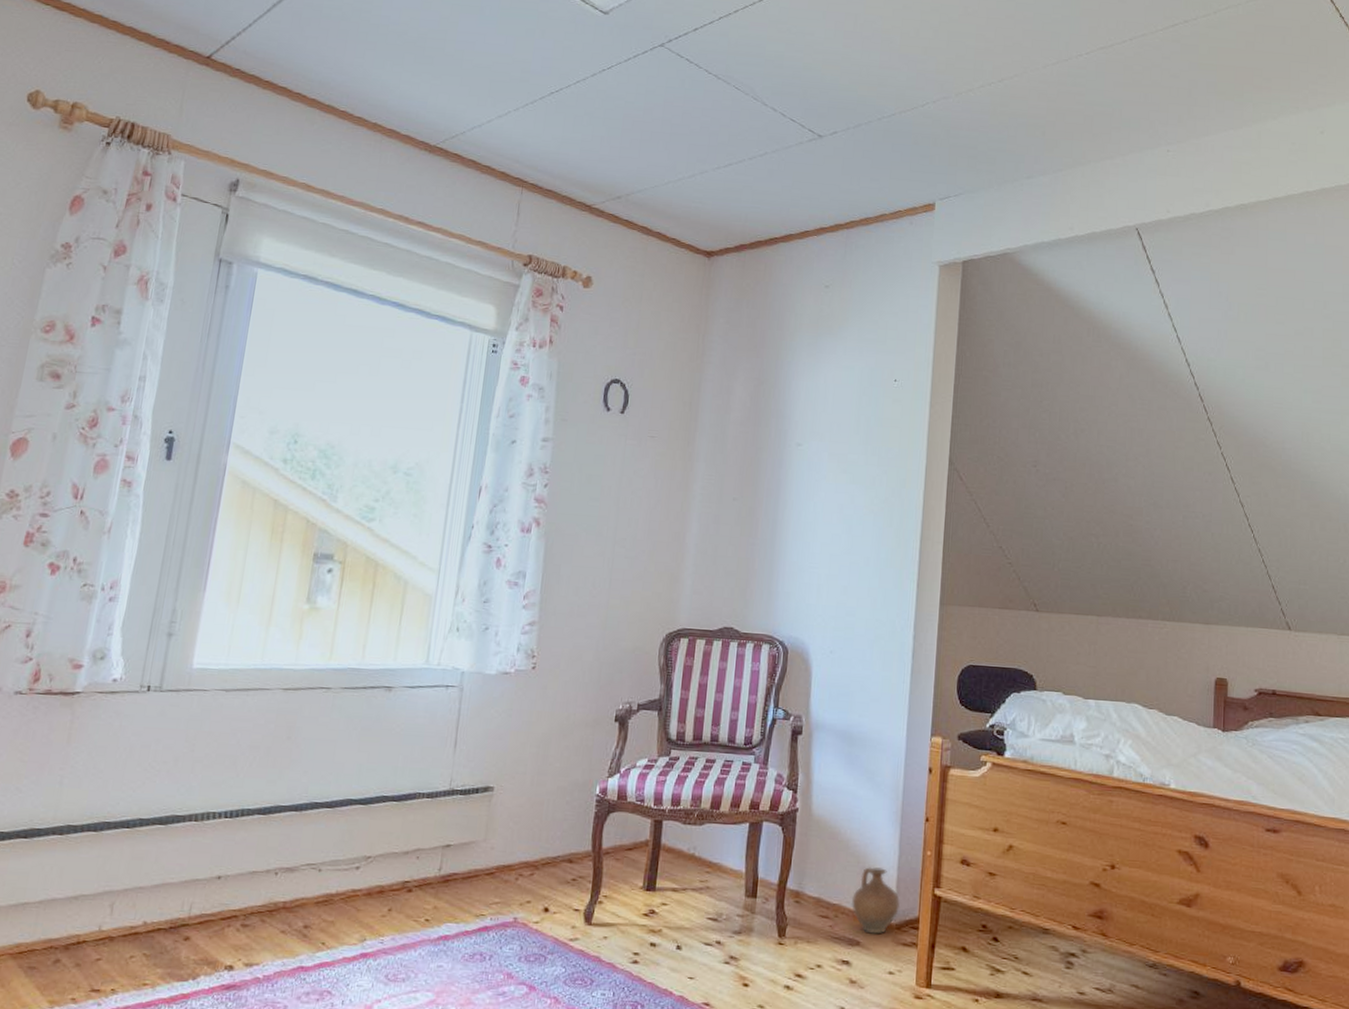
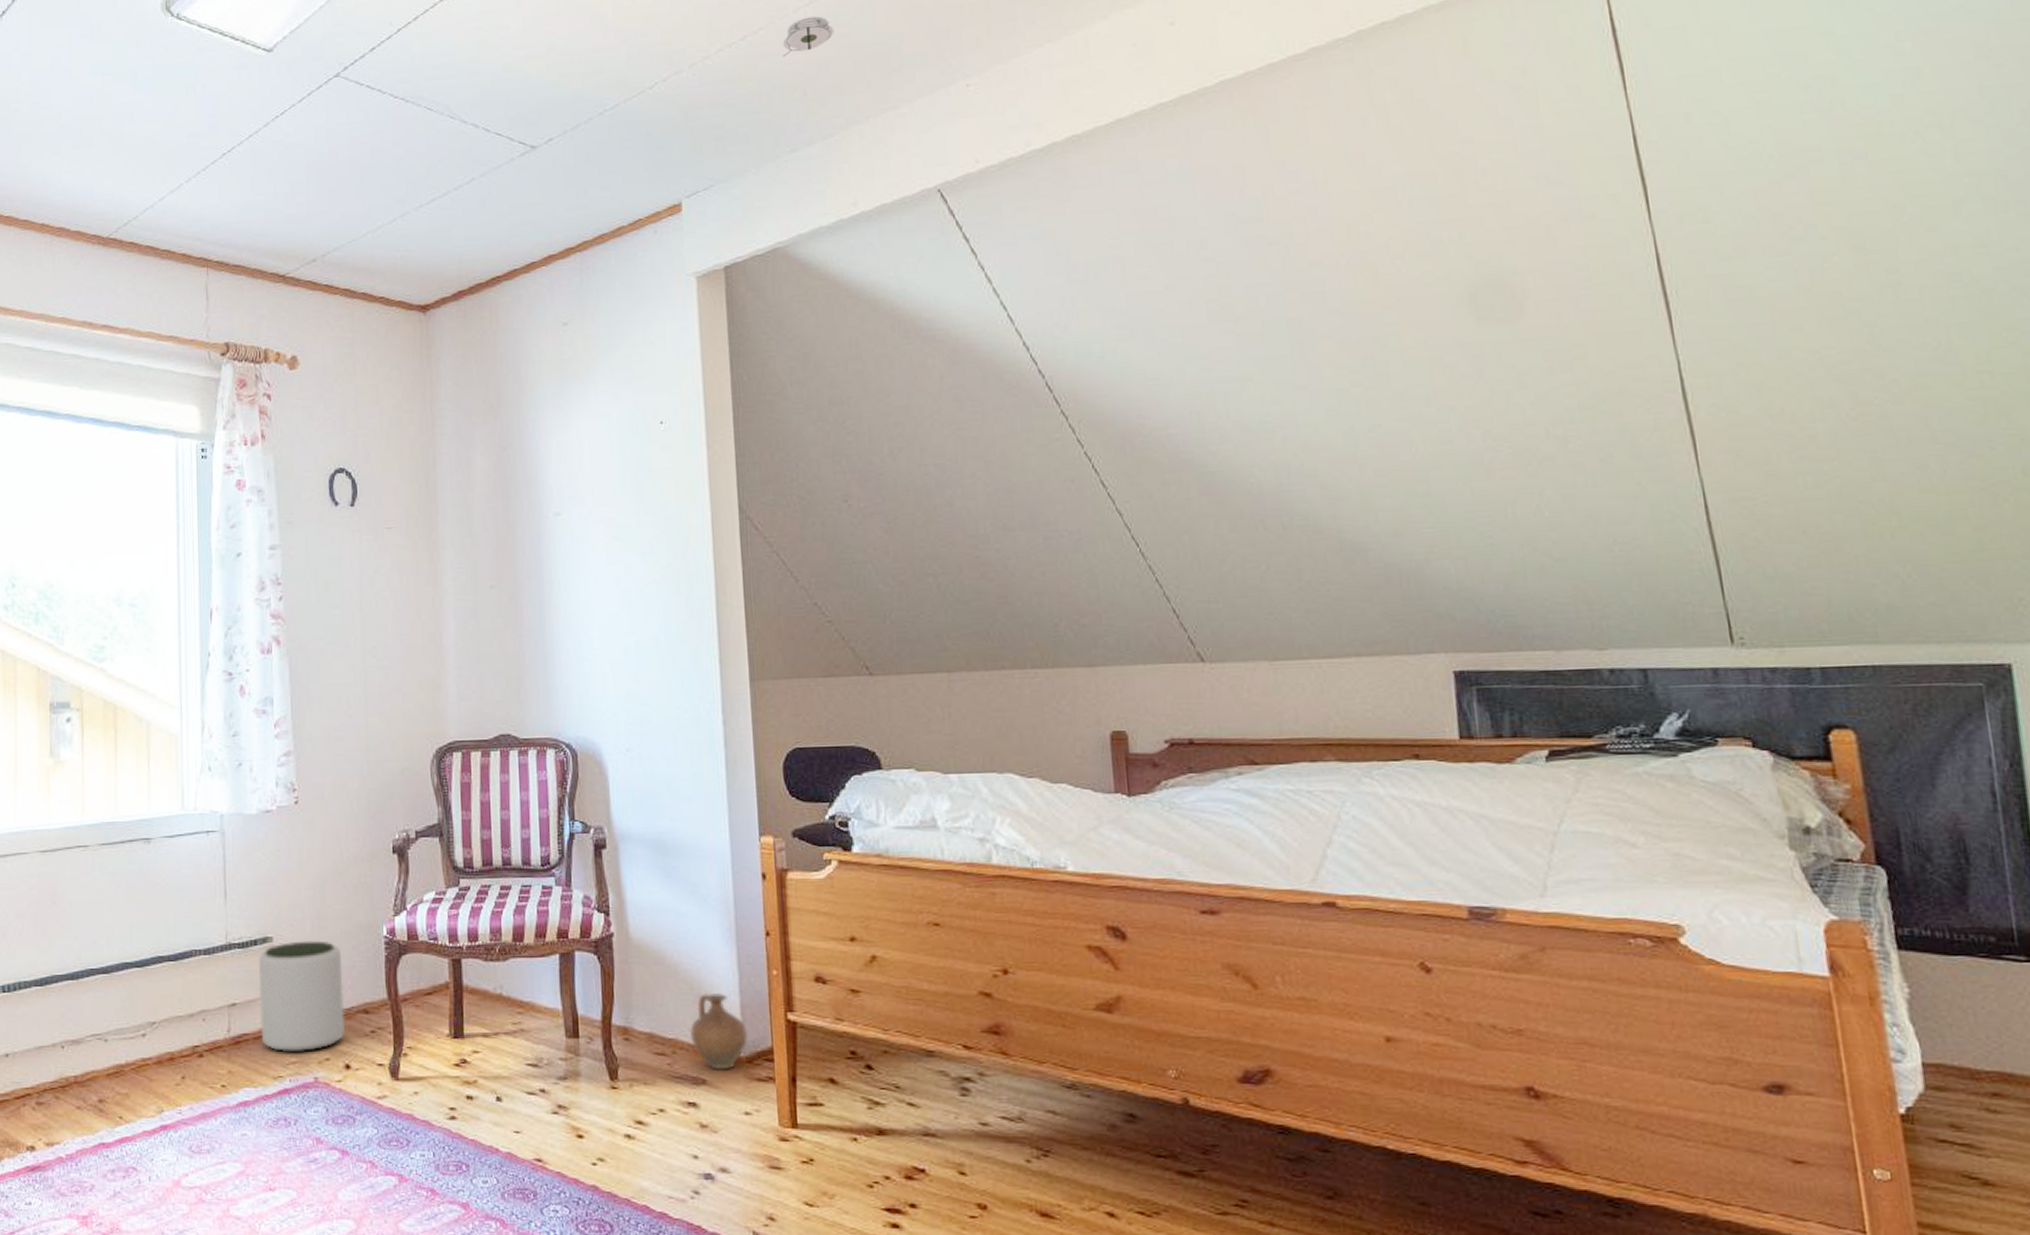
plant pot: none [469,792,555,894] -> present [258,940,346,1051]
smoke detector: none [1030,73,1073,102] -> present [782,16,834,58]

